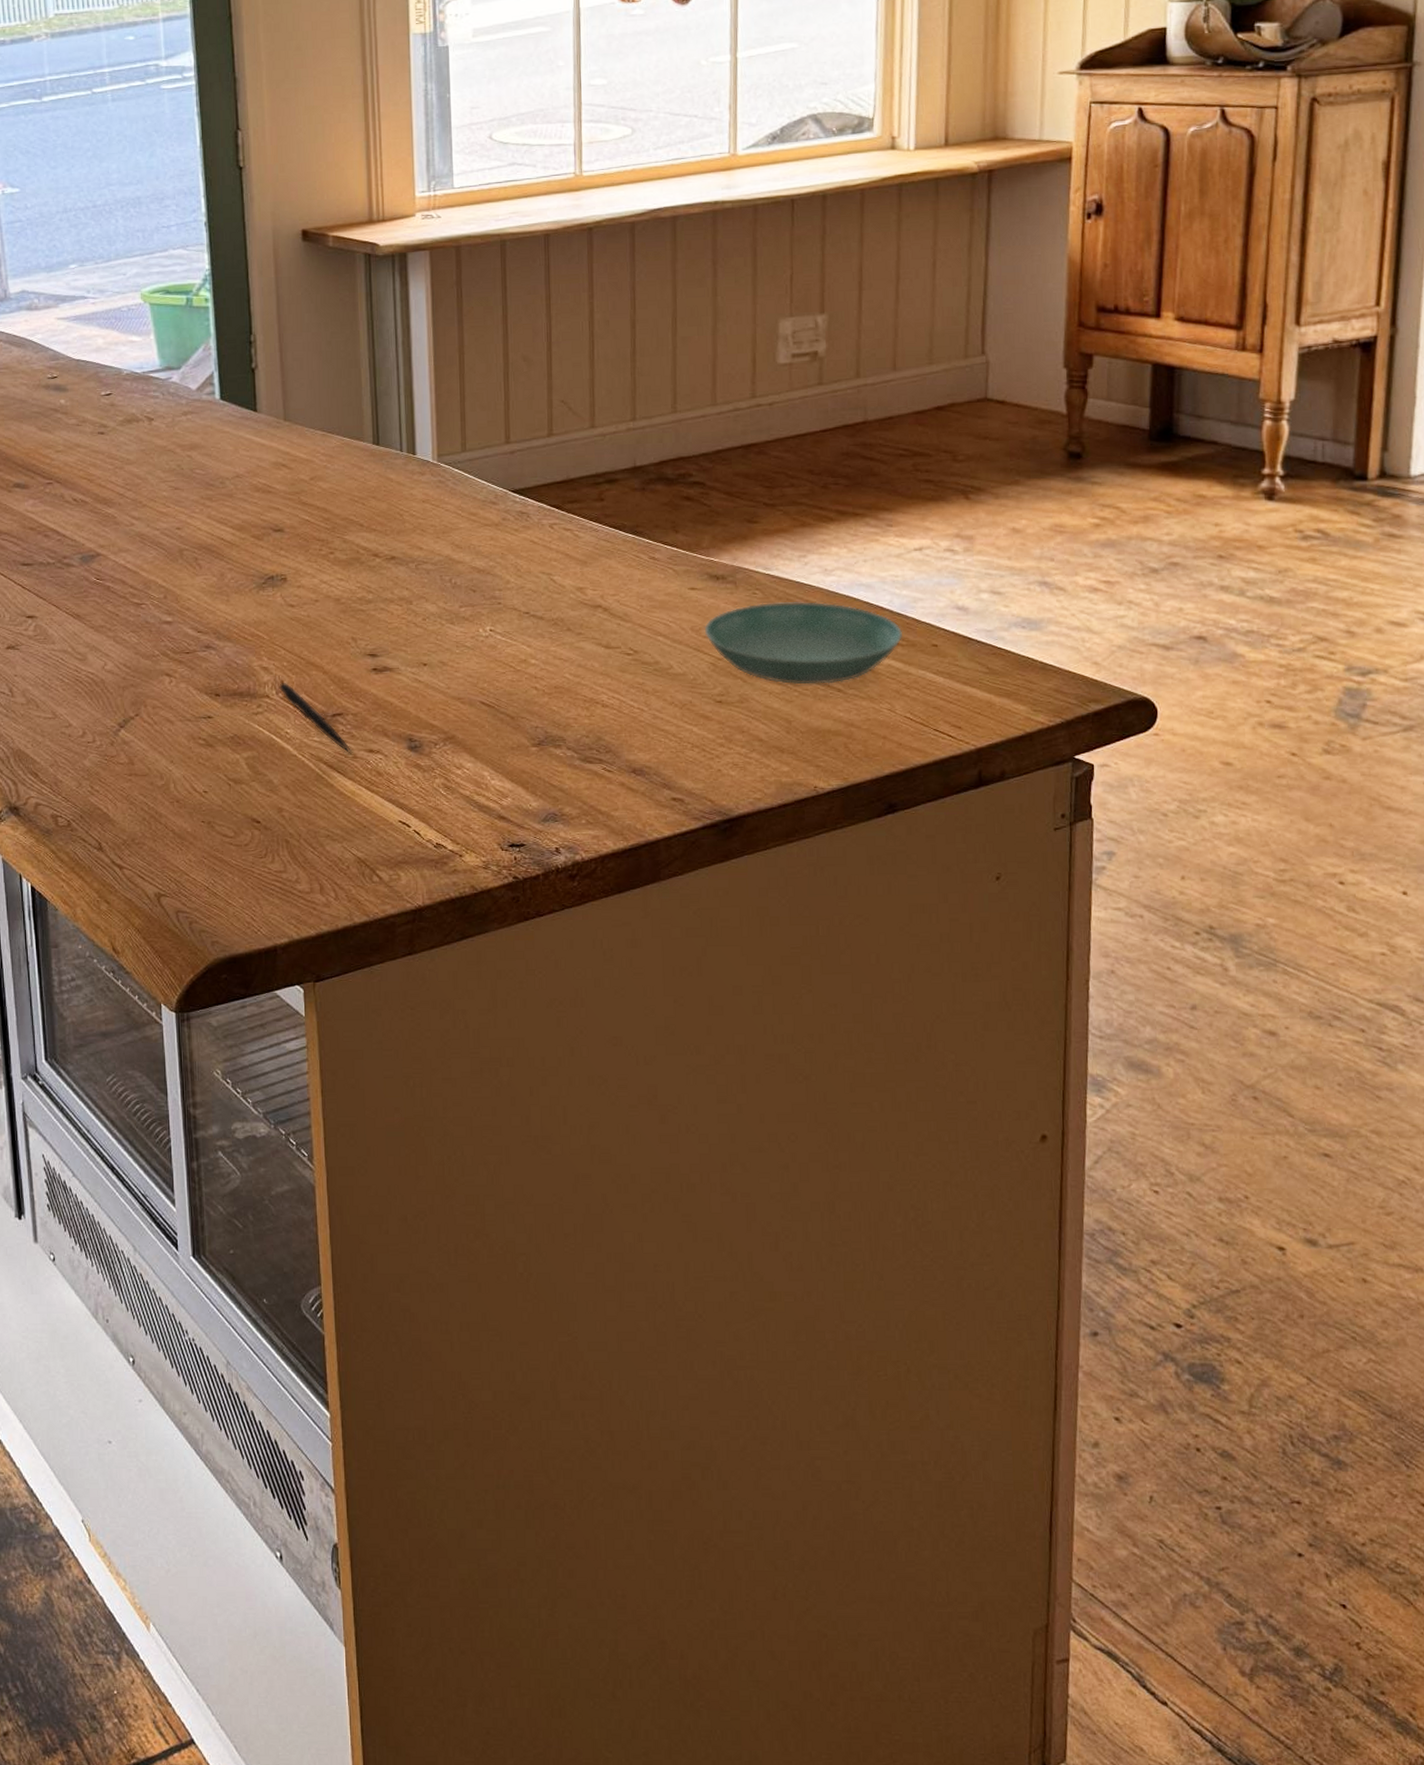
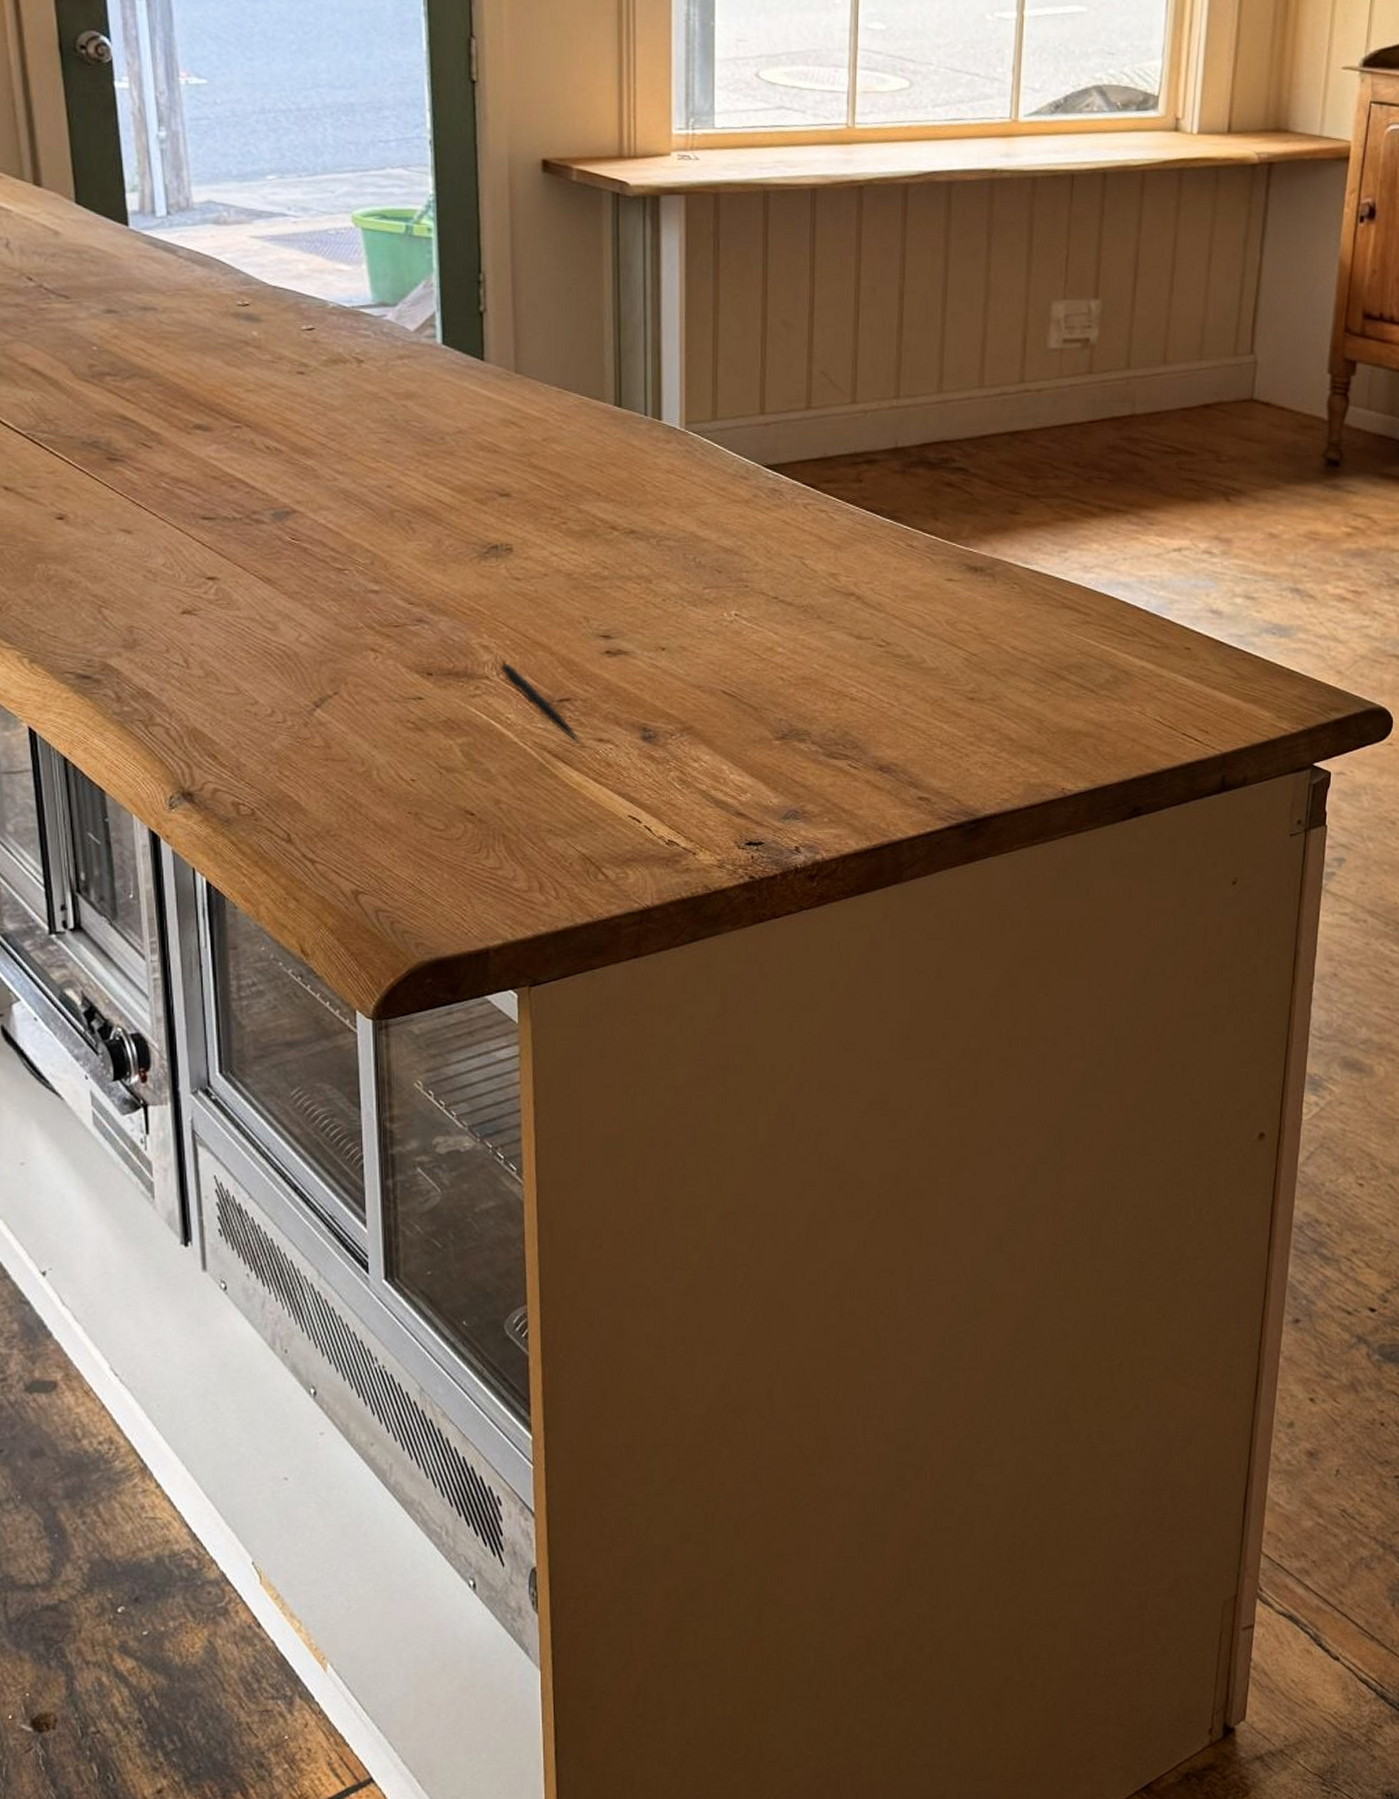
saucer: present [704,601,903,685] -> none [959,598,1158,684]

